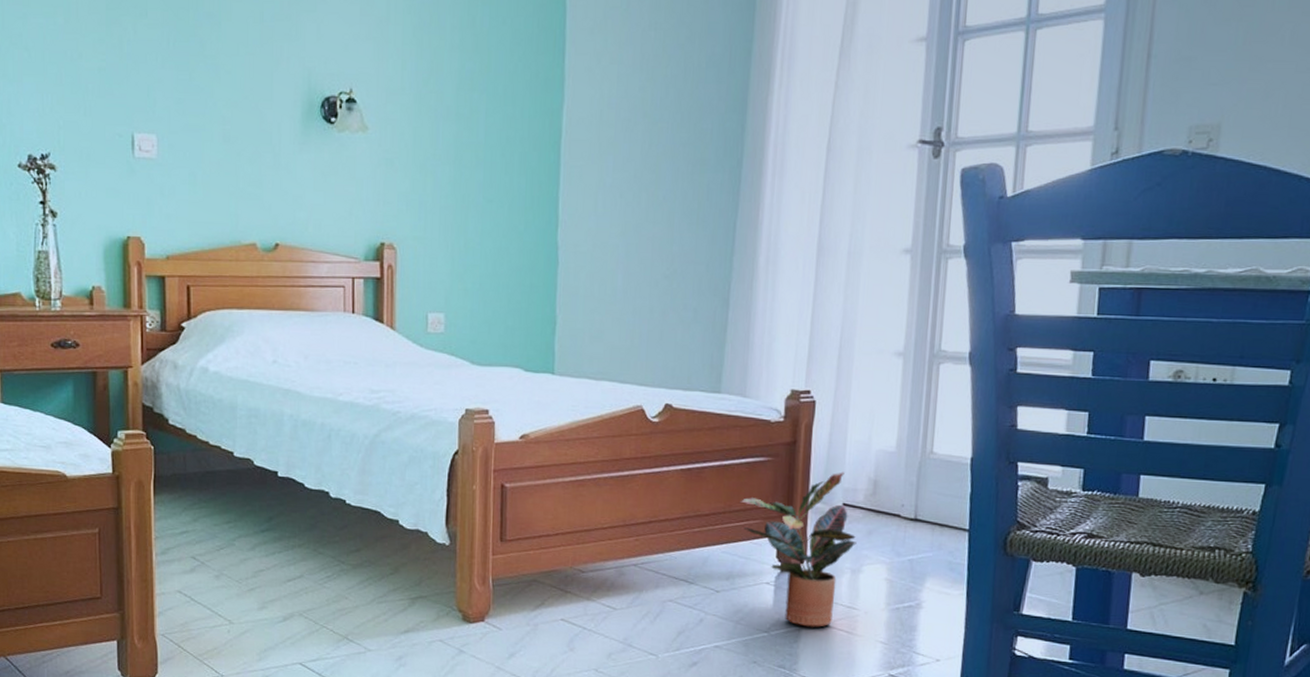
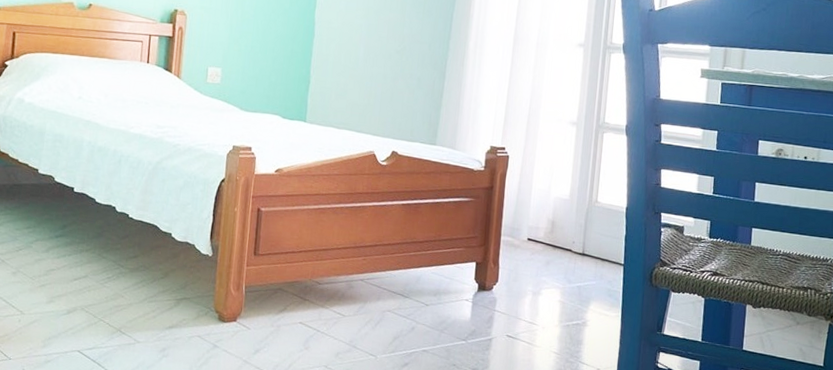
potted plant: present [739,472,857,627] -> none [447,213,538,338]

